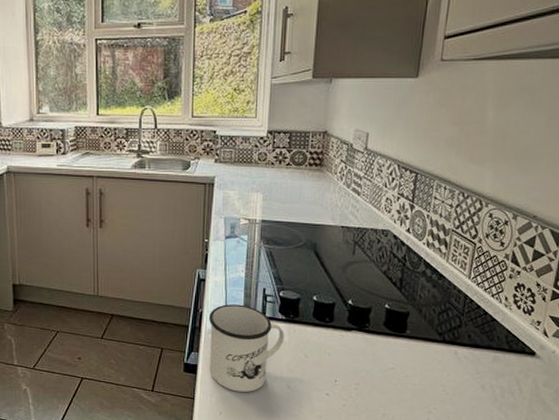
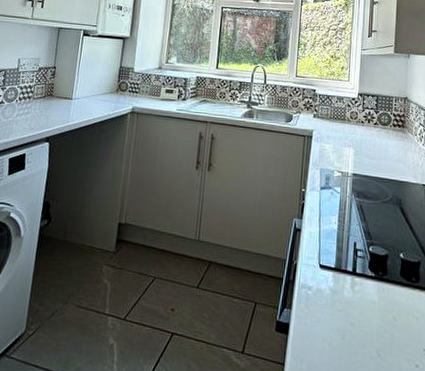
mug: present [208,304,285,392] -> none [301,257,375,359]

